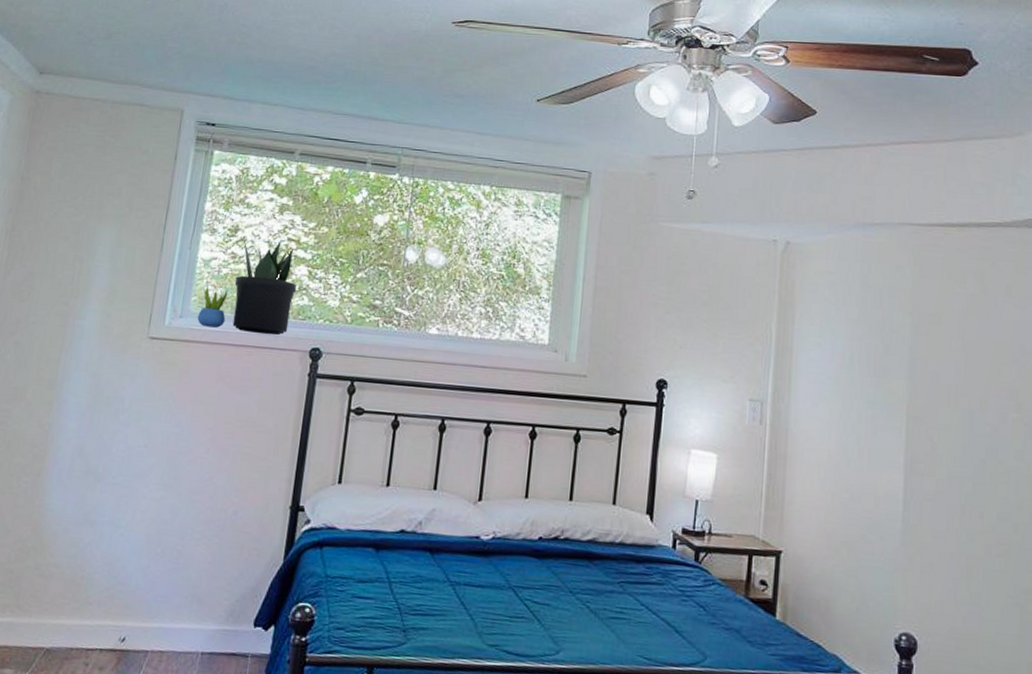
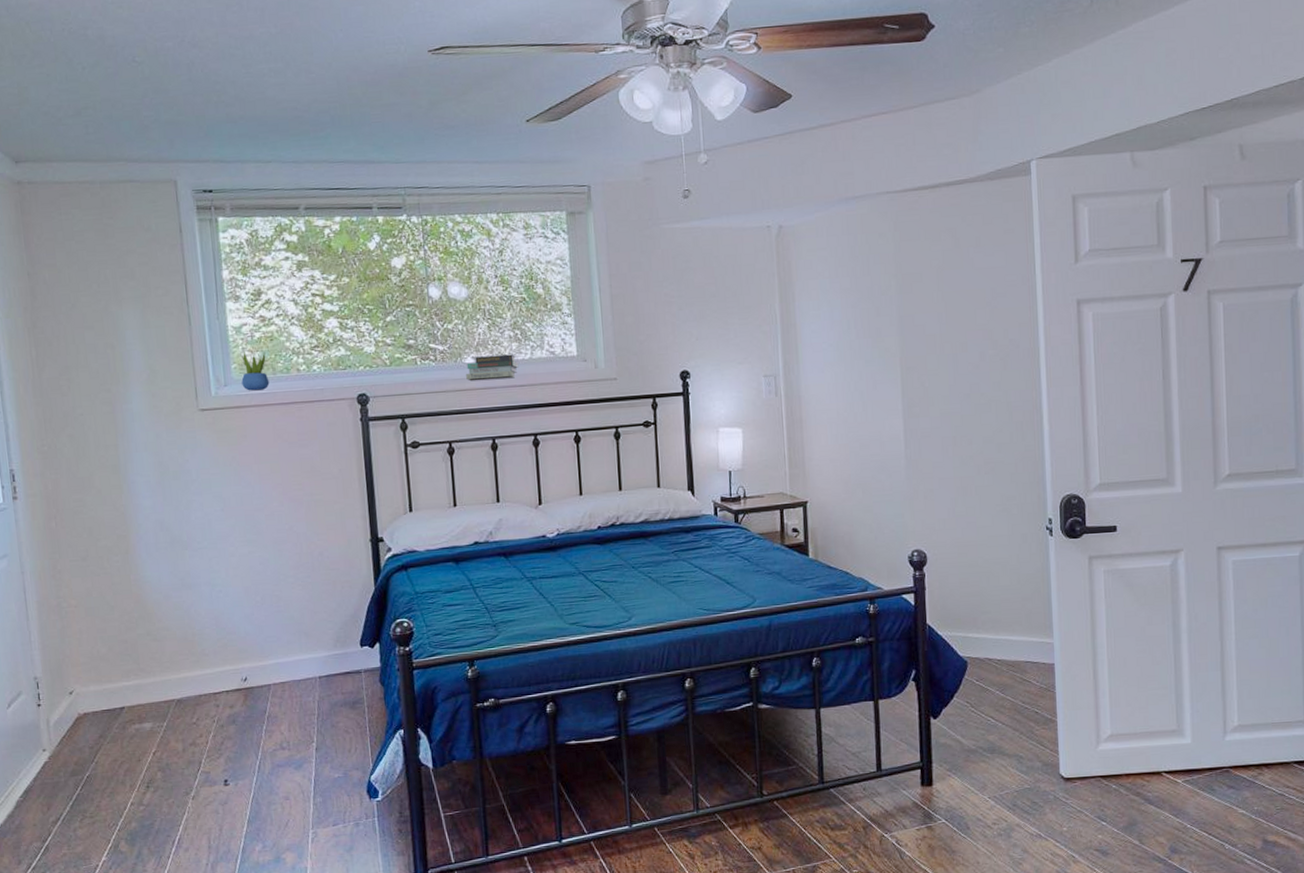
planter: present [232,237,297,336] -> none [268,295,332,390]
books: none [427,328,485,358] -> present [466,354,519,382]

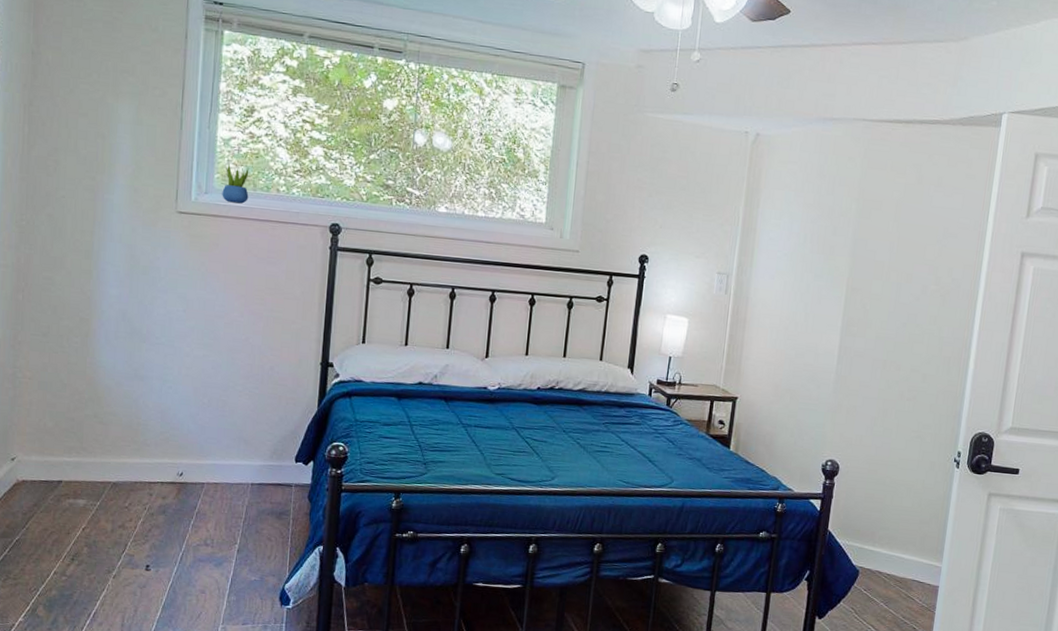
books: present [466,354,519,382] -> none [437,207,489,234]

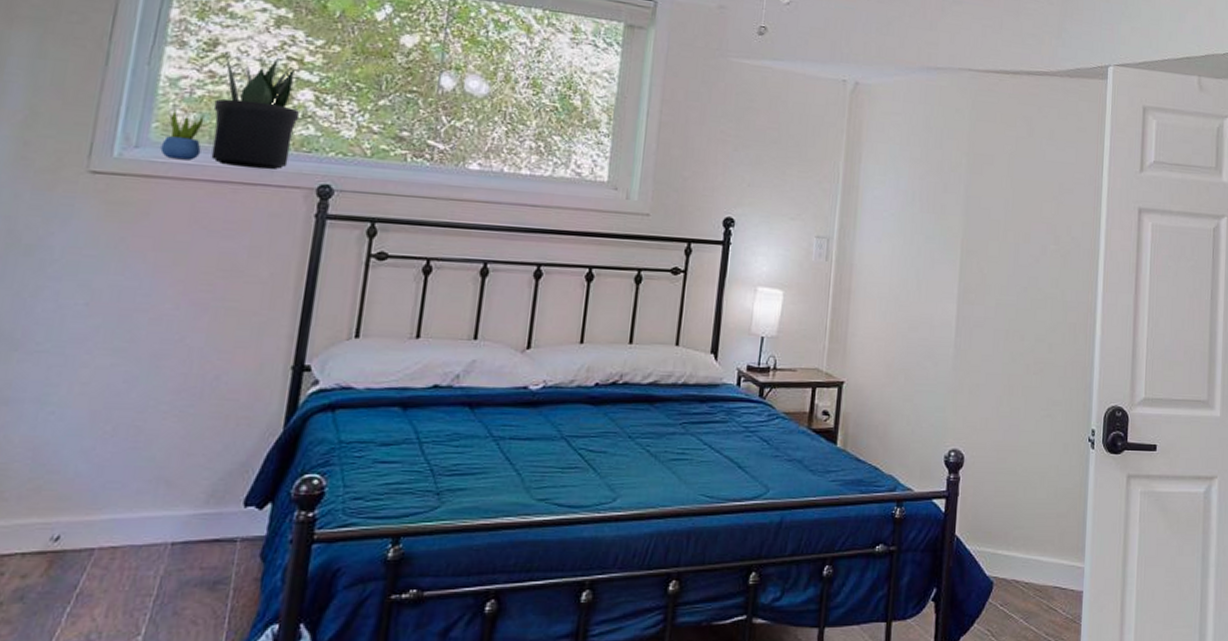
planter: none [254,118,315,212] -> present [211,53,300,171]

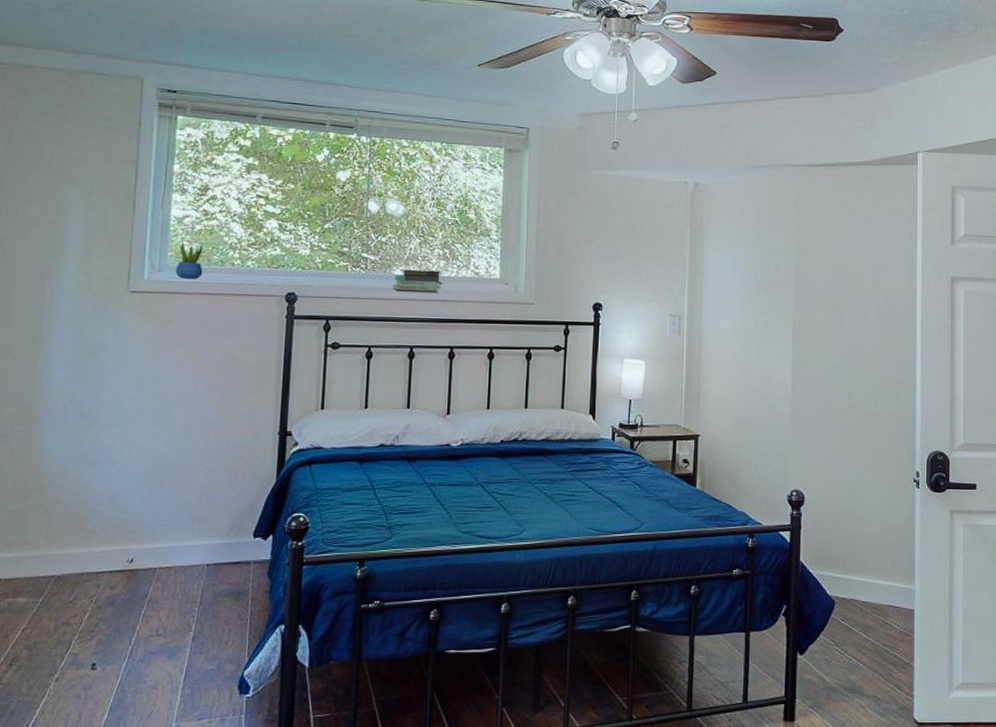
planter: present [211,53,300,171] -> none [209,196,269,284]
books: none [466,164,535,196] -> present [393,269,444,293]

